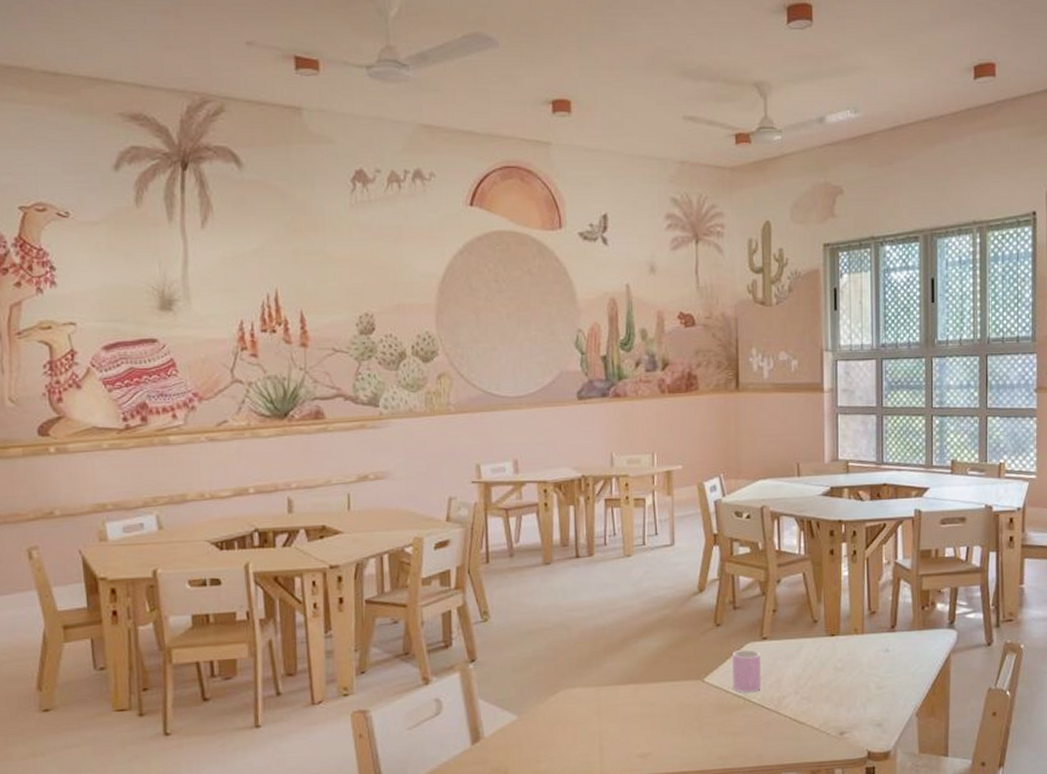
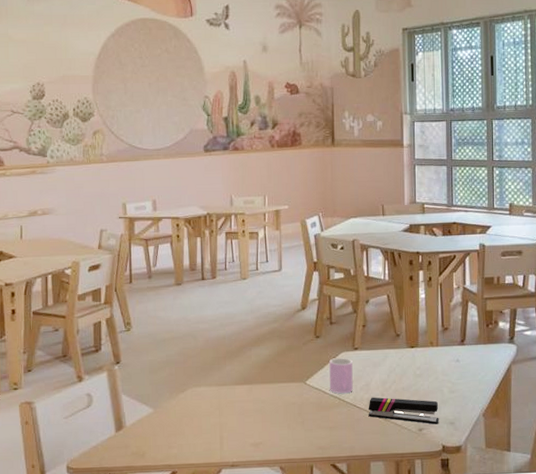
stapler: none [779,695,864,727] -> present [368,397,439,425]

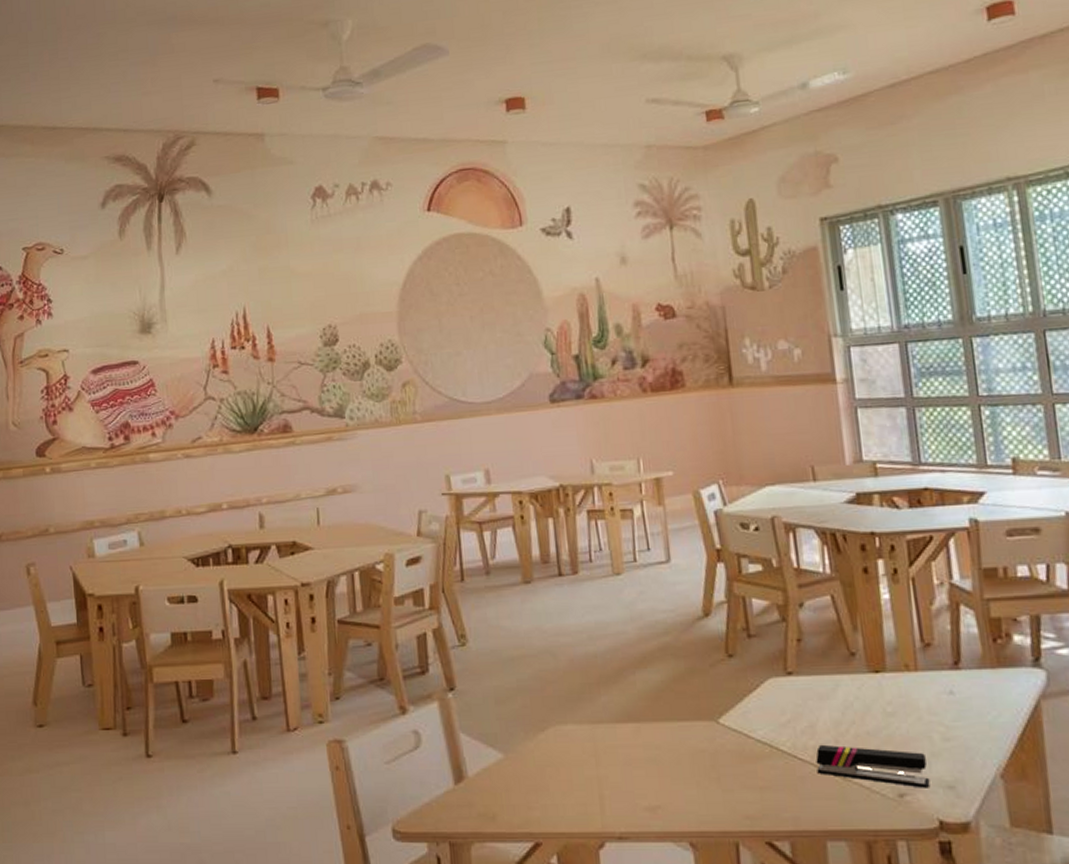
cup: present [329,358,353,394] -> none [751,686,791,739]

